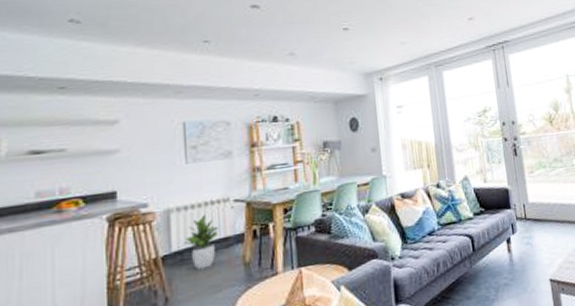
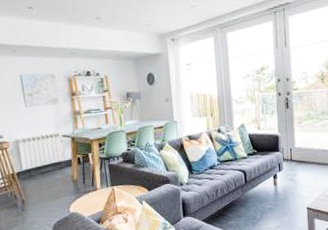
potted plant: present [184,214,219,270] -> none [30,145,53,183]

